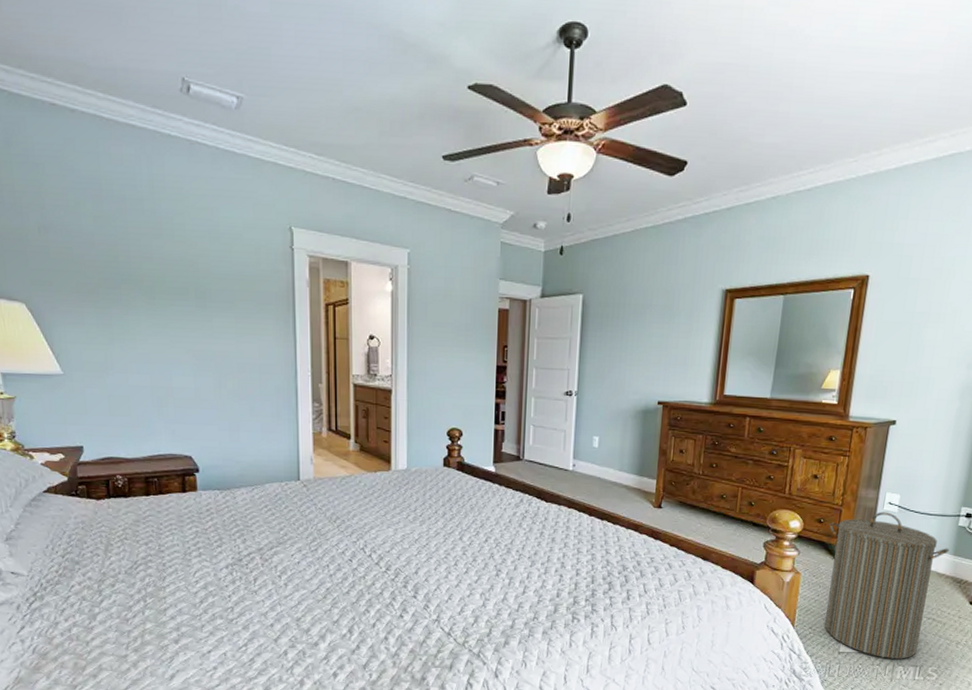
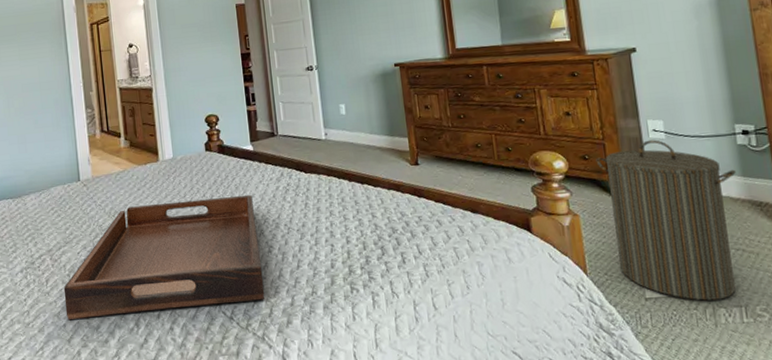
serving tray: none [273,514,487,621] -> present [63,195,265,319]

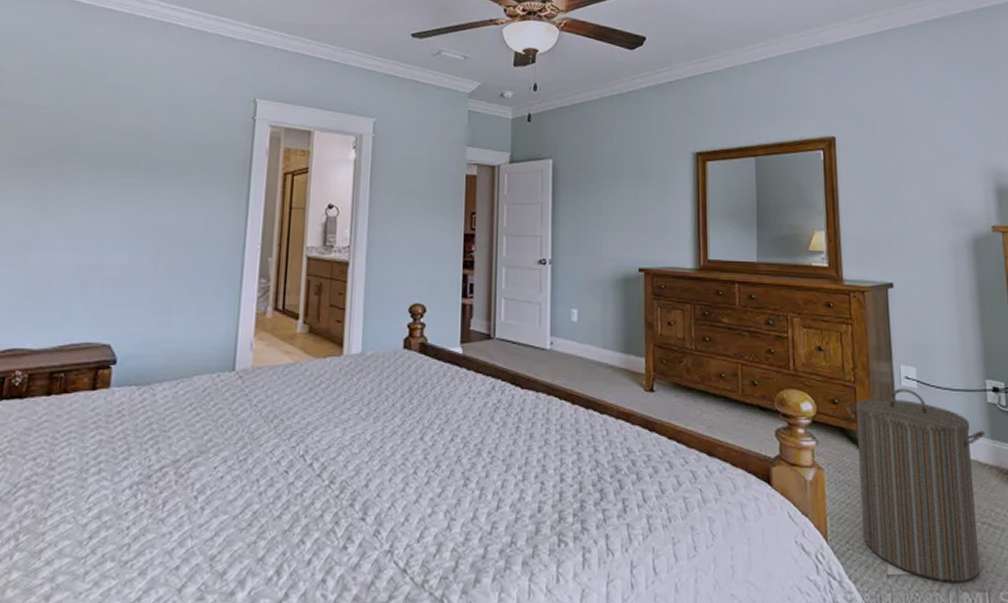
serving tray: present [63,195,265,319] -> none [182,409,453,559]

